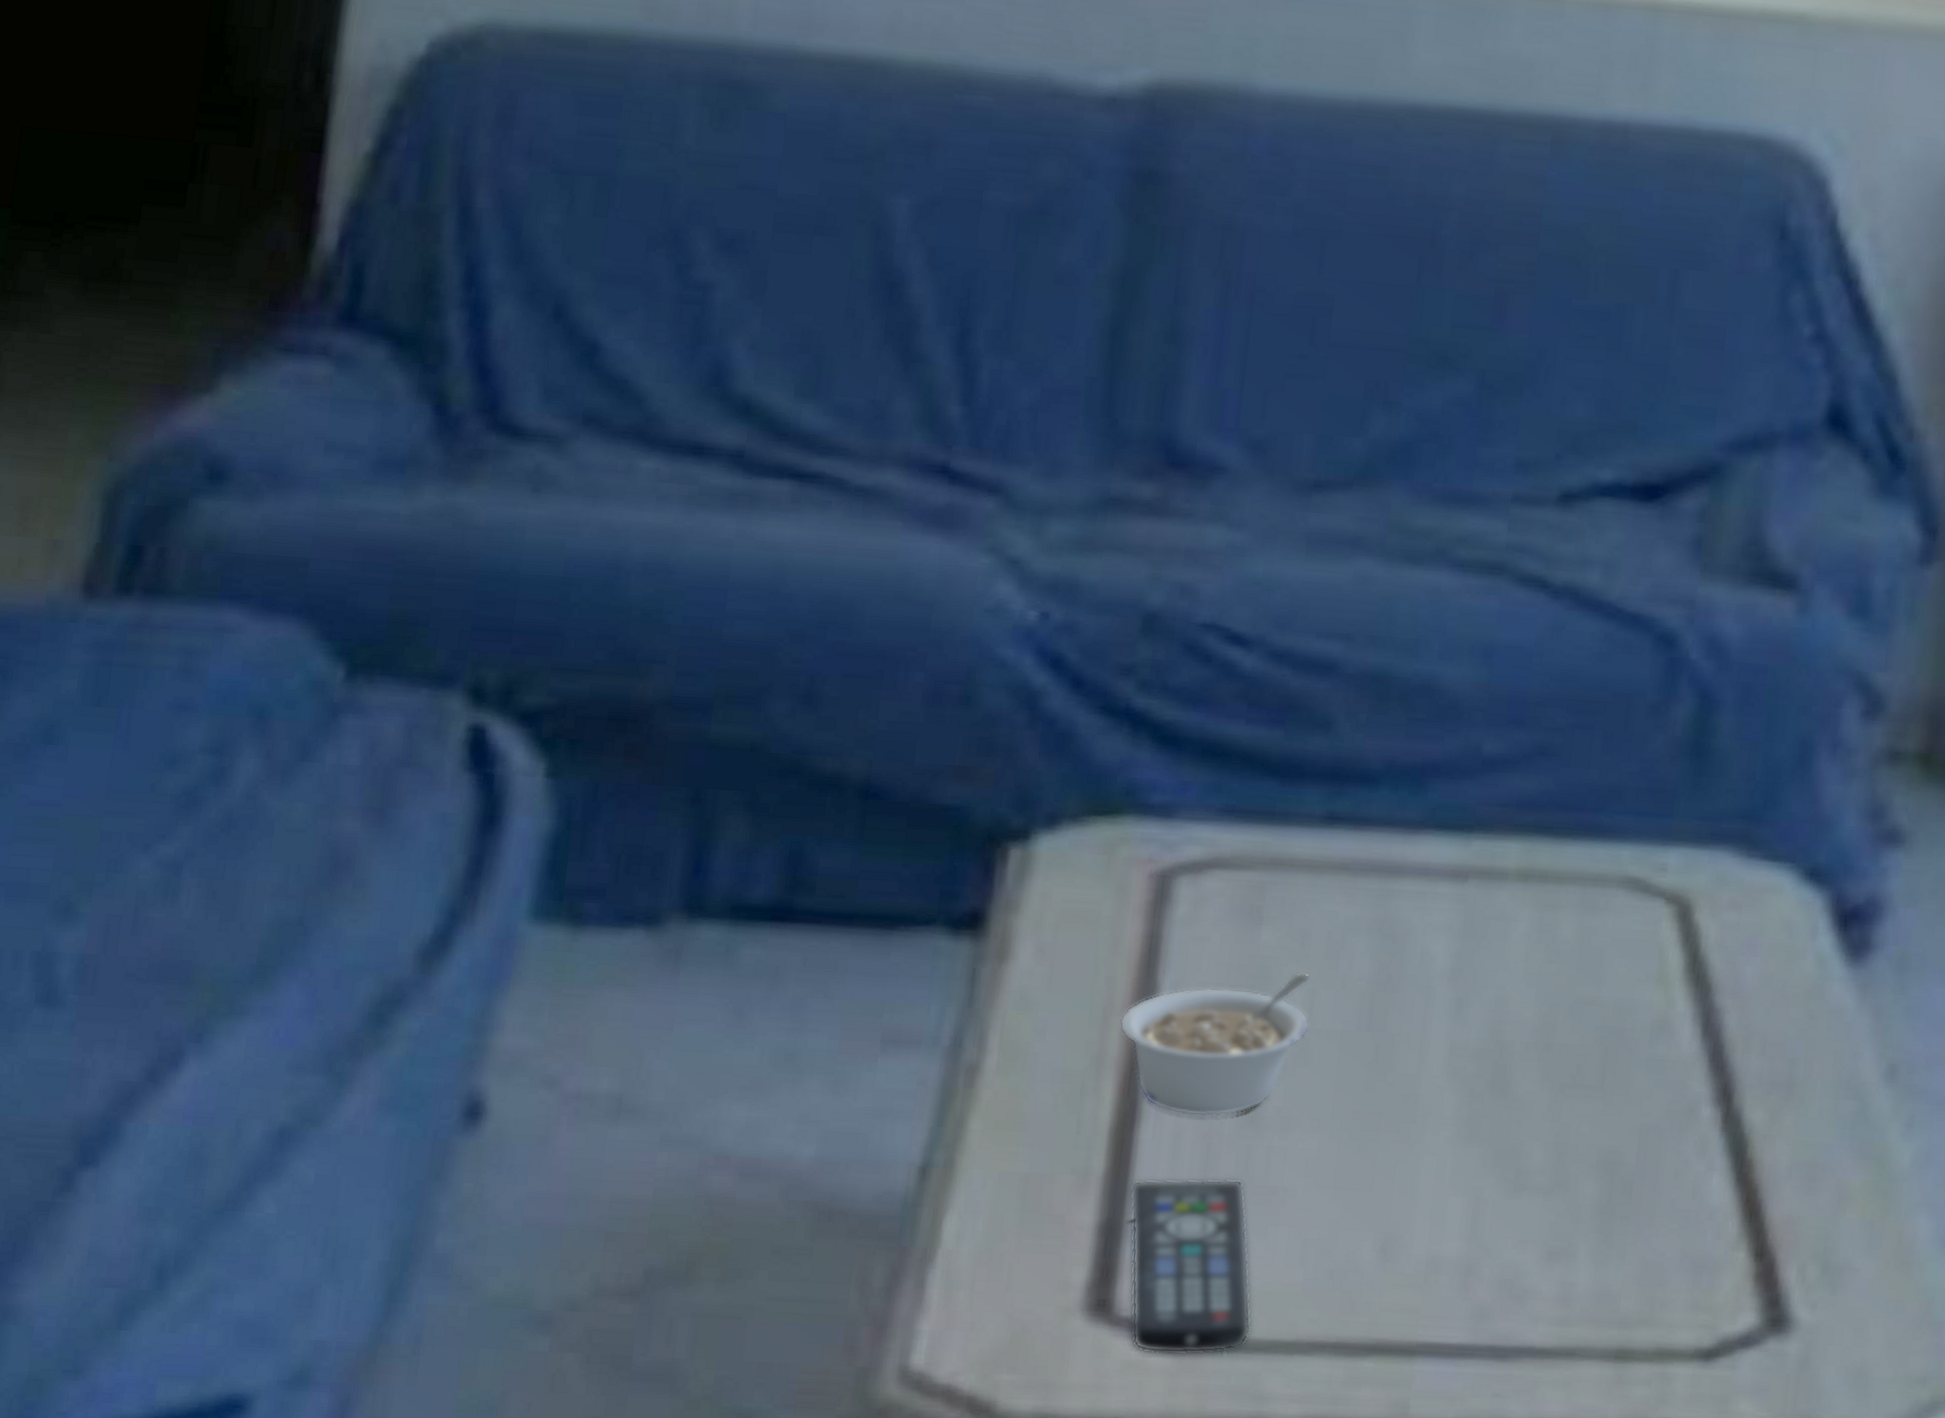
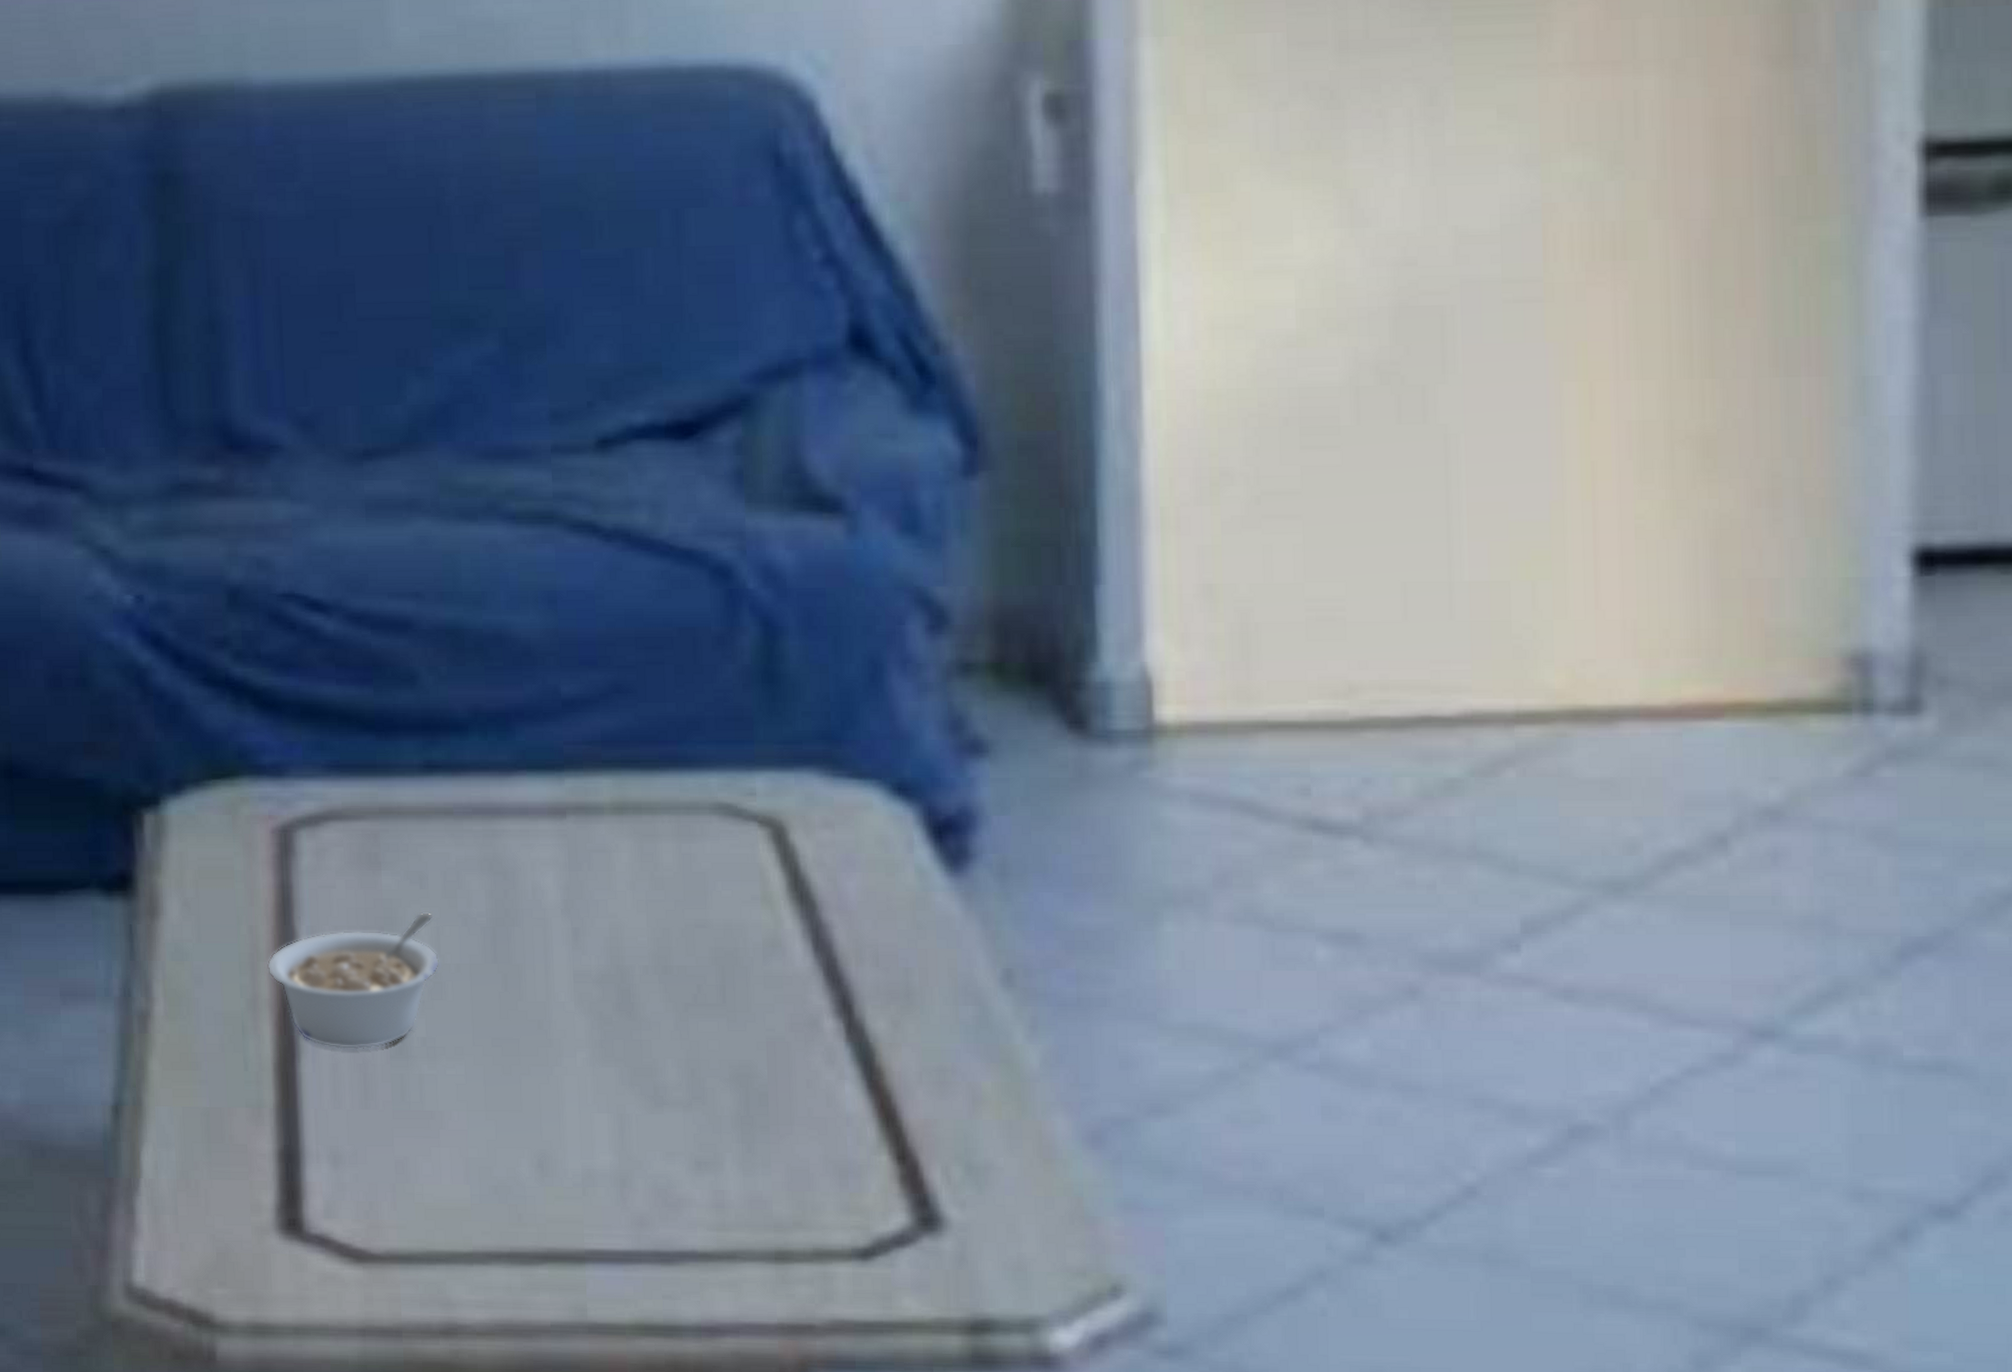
remote control: present [1129,1177,1253,1355] -> none [301,1104,431,1267]

